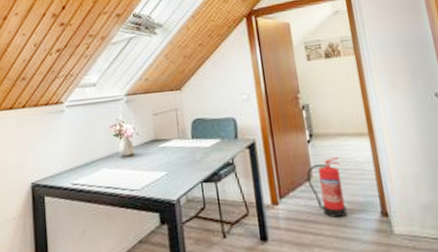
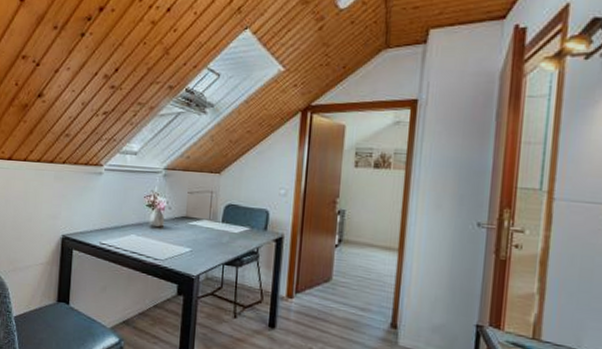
fire extinguisher: present [306,157,348,218] -> none [326,265,362,321]

